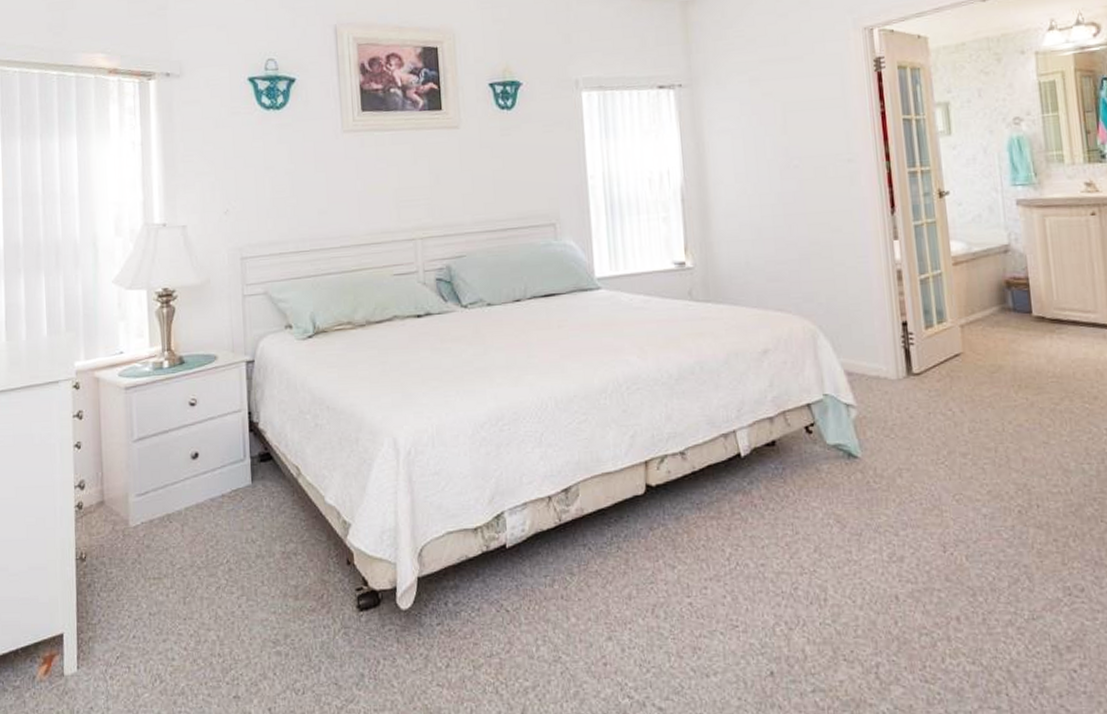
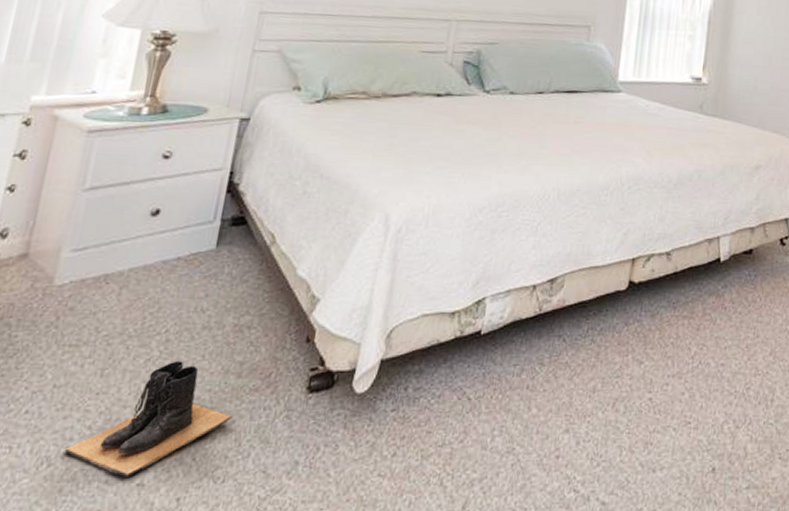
boots: none [170,587,299,691] -> present [64,360,233,477]

